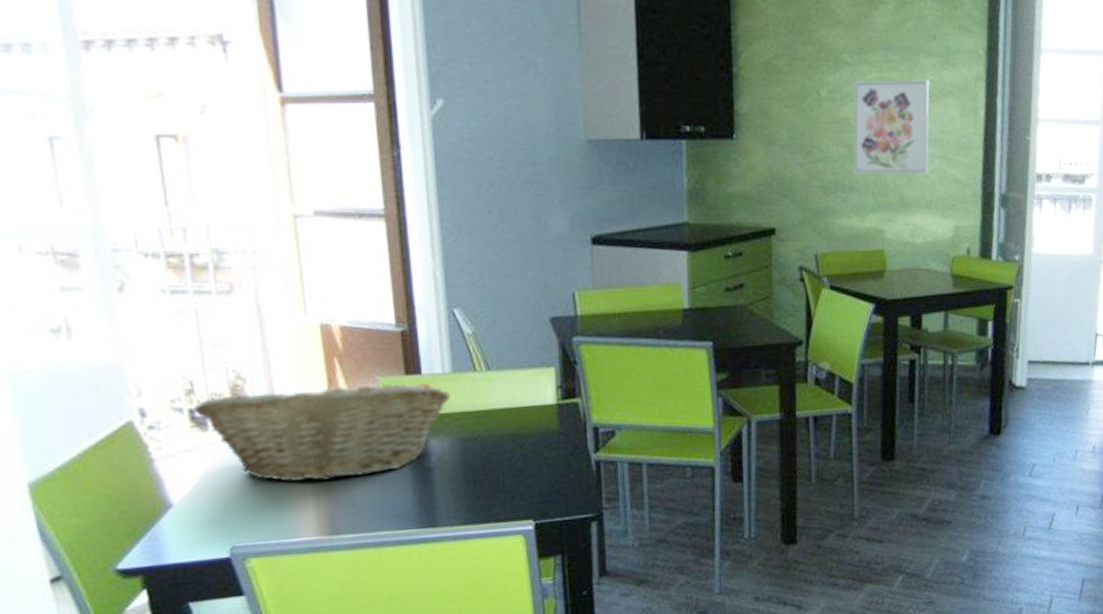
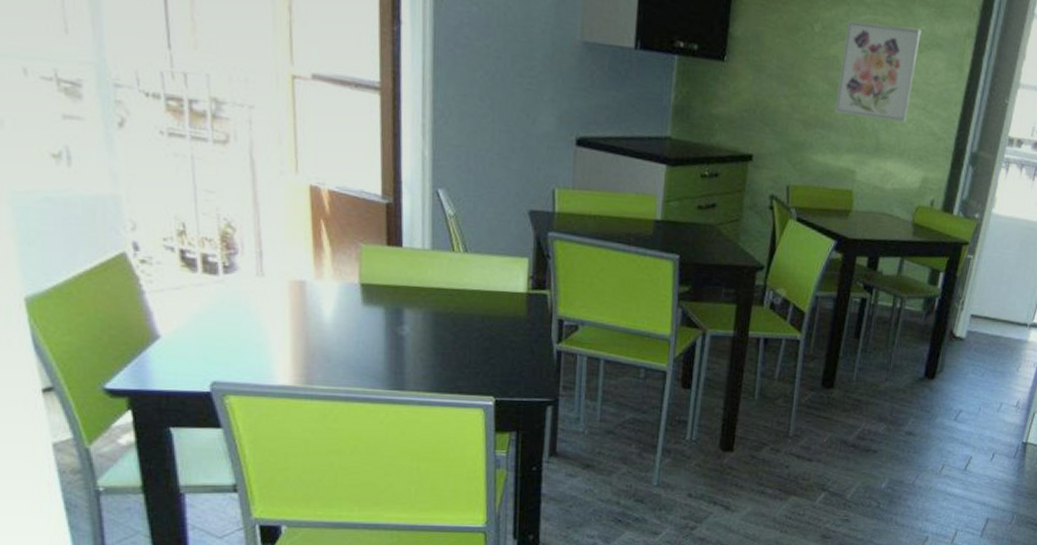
fruit basket: present [194,379,451,482] -> none [185,239,429,334]

